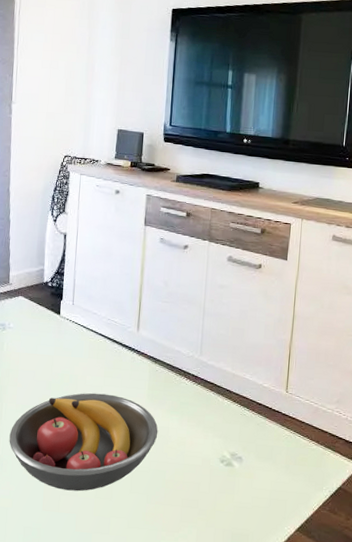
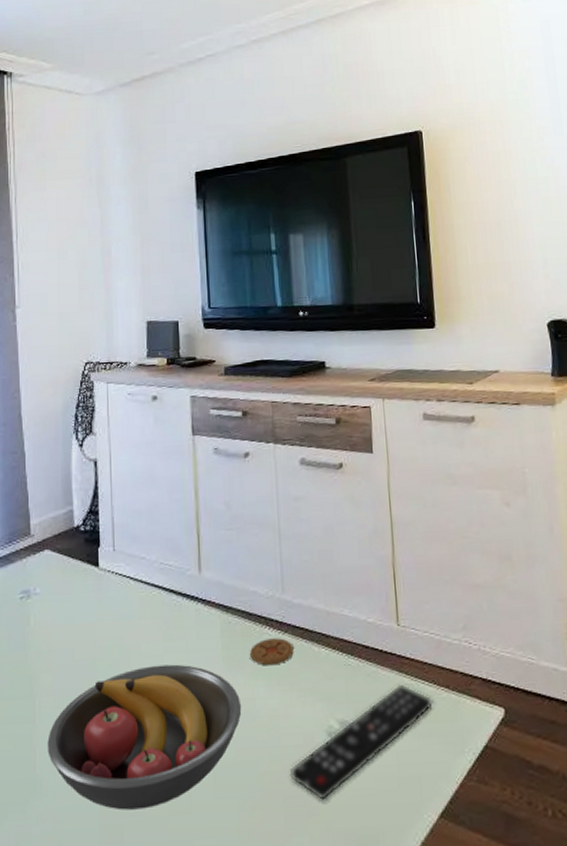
coaster: none [169,386,204,407] -> present [250,638,294,666]
remote control: none [188,434,304,506] -> present [289,684,432,800]

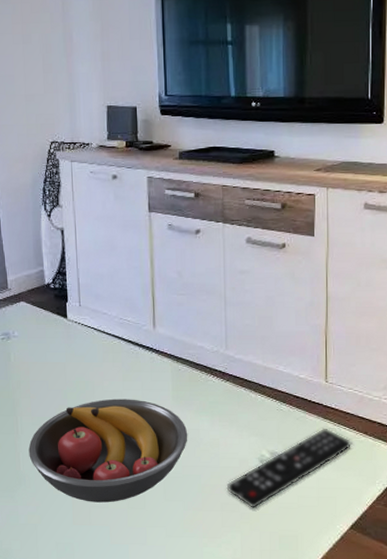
coaster: present [250,638,294,666] -> none [196,385,234,406]

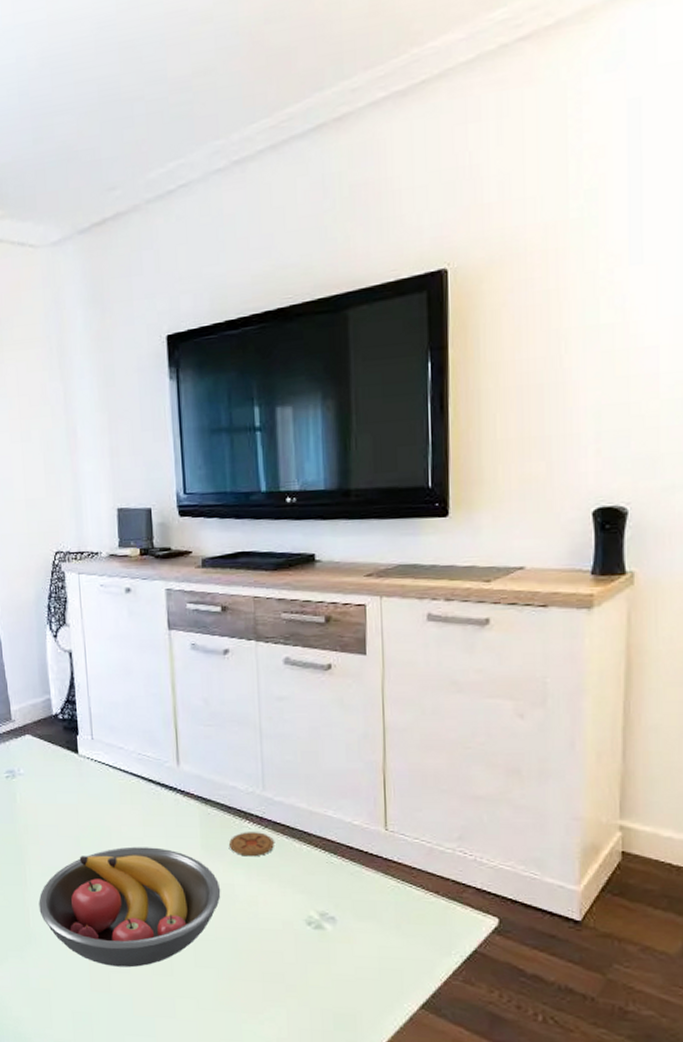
coaster: none [196,385,234,406] -> present [229,832,274,857]
remote control: present [226,428,351,508] -> none [268,885,419,980]

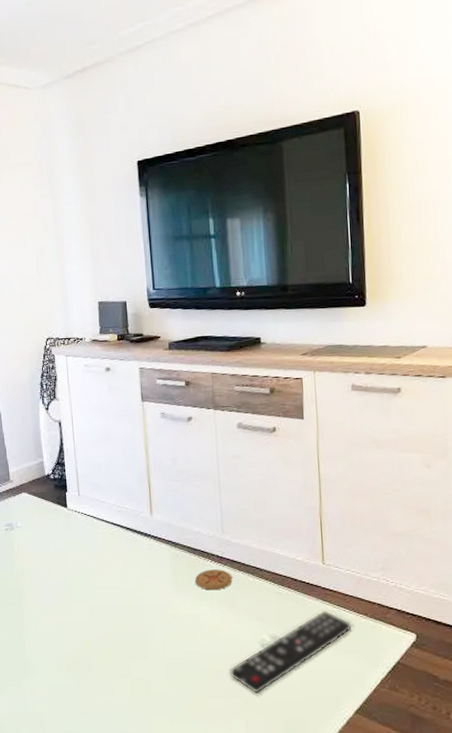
fruit bowl: present [39,846,221,968] -> none [34,585,189,690]
remote control: none [268,885,419,980] -> present [229,610,352,694]

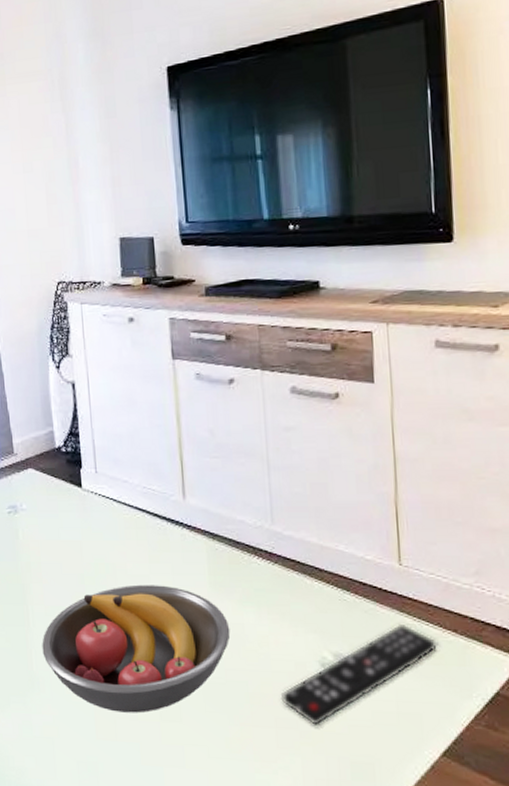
fruit bowl: none [34,585,189,690] -> present [42,584,230,713]
coaster: present [195,569,232,591] -> none [238,568,285,594]

